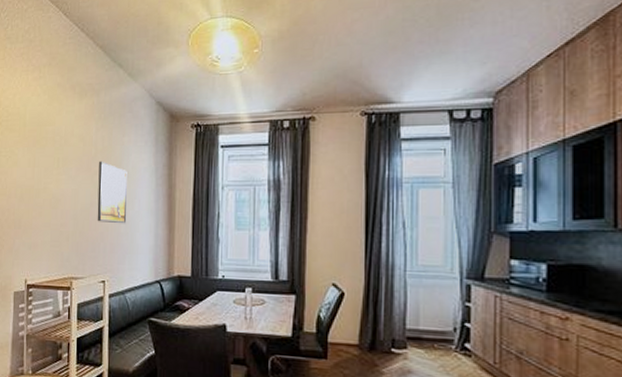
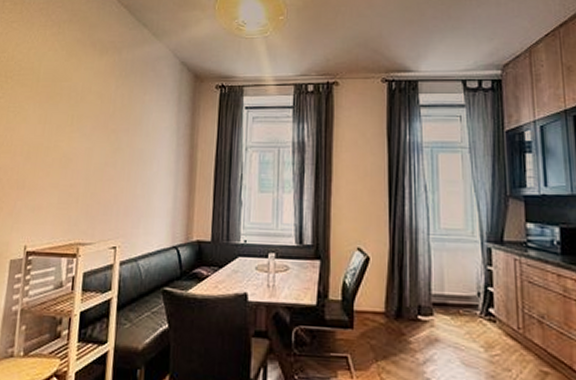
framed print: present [97,161,127,224] -> none [111,119,147,185]

